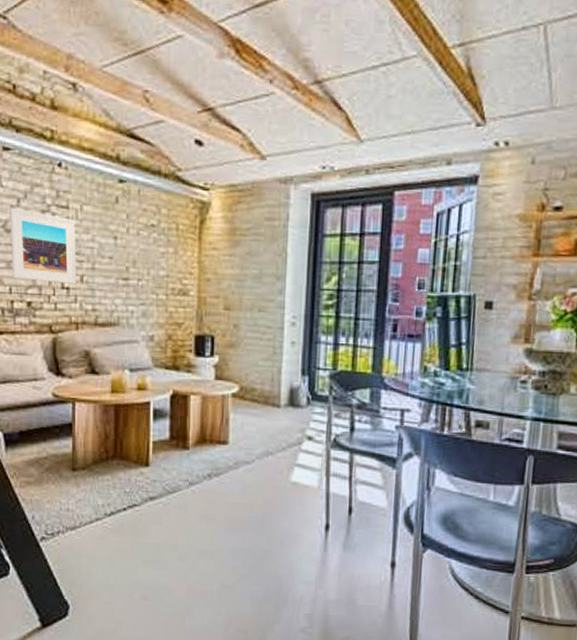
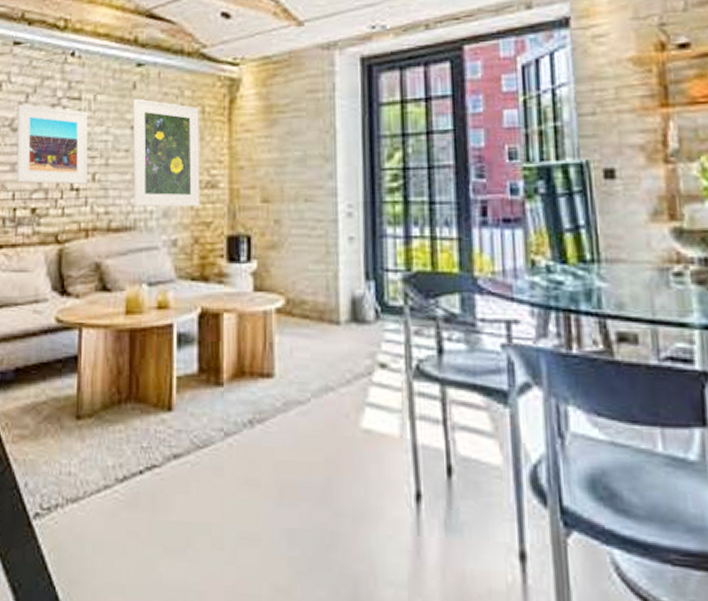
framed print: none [116,212,174,310] -> present [133,98,200,207]

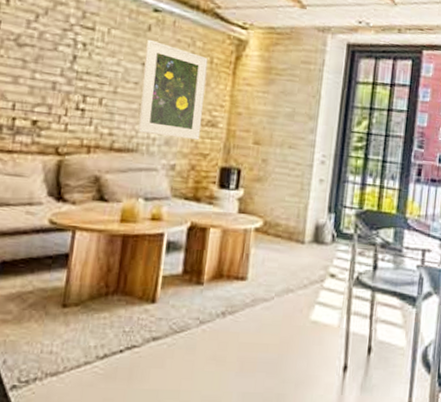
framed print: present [16,104,88,184] -> none [18,22,100,106]

